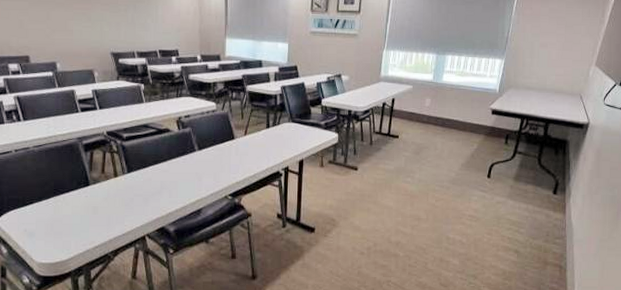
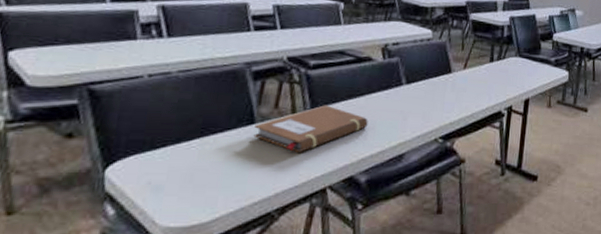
notebook: none [89,170,171,208] -> present [253,105,368,152]

